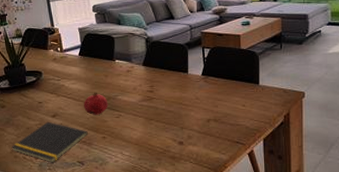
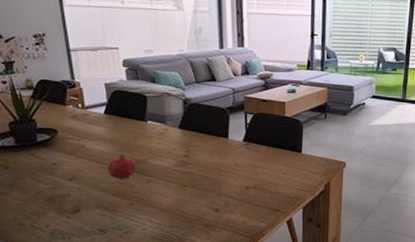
notepad: present [11,121,88,163] -> none [15,185,112,231]

